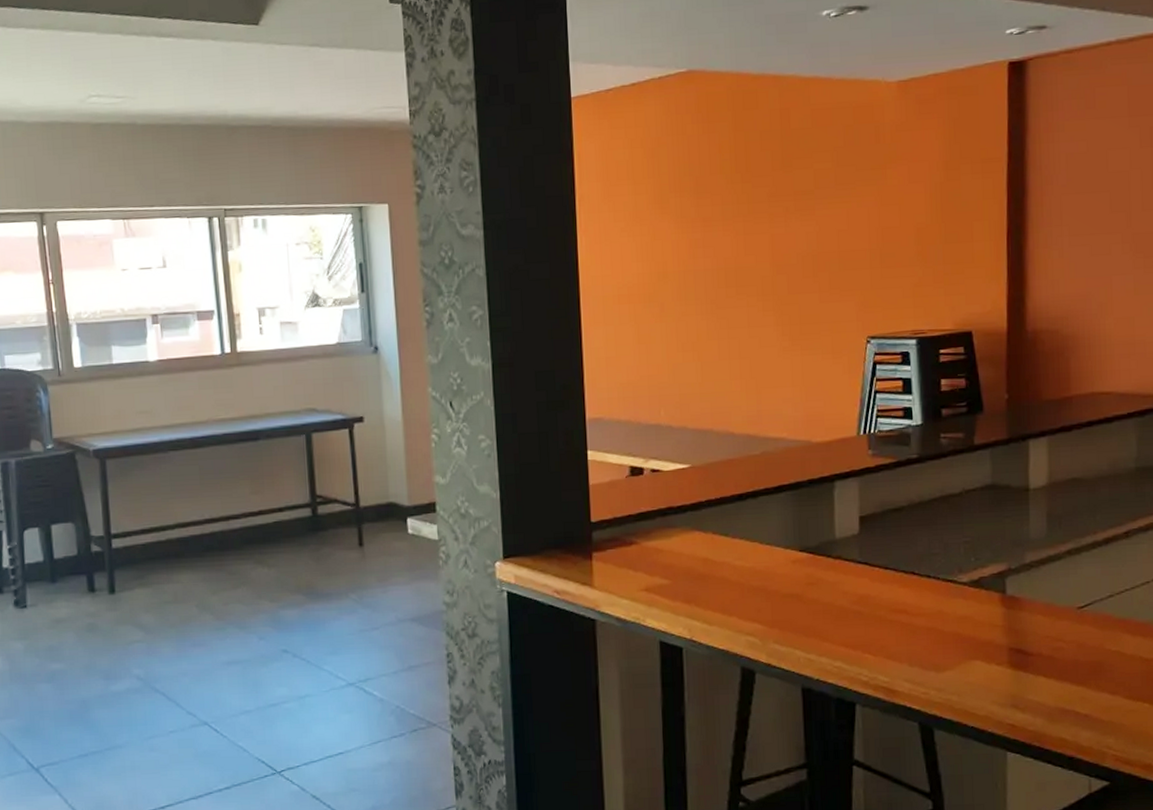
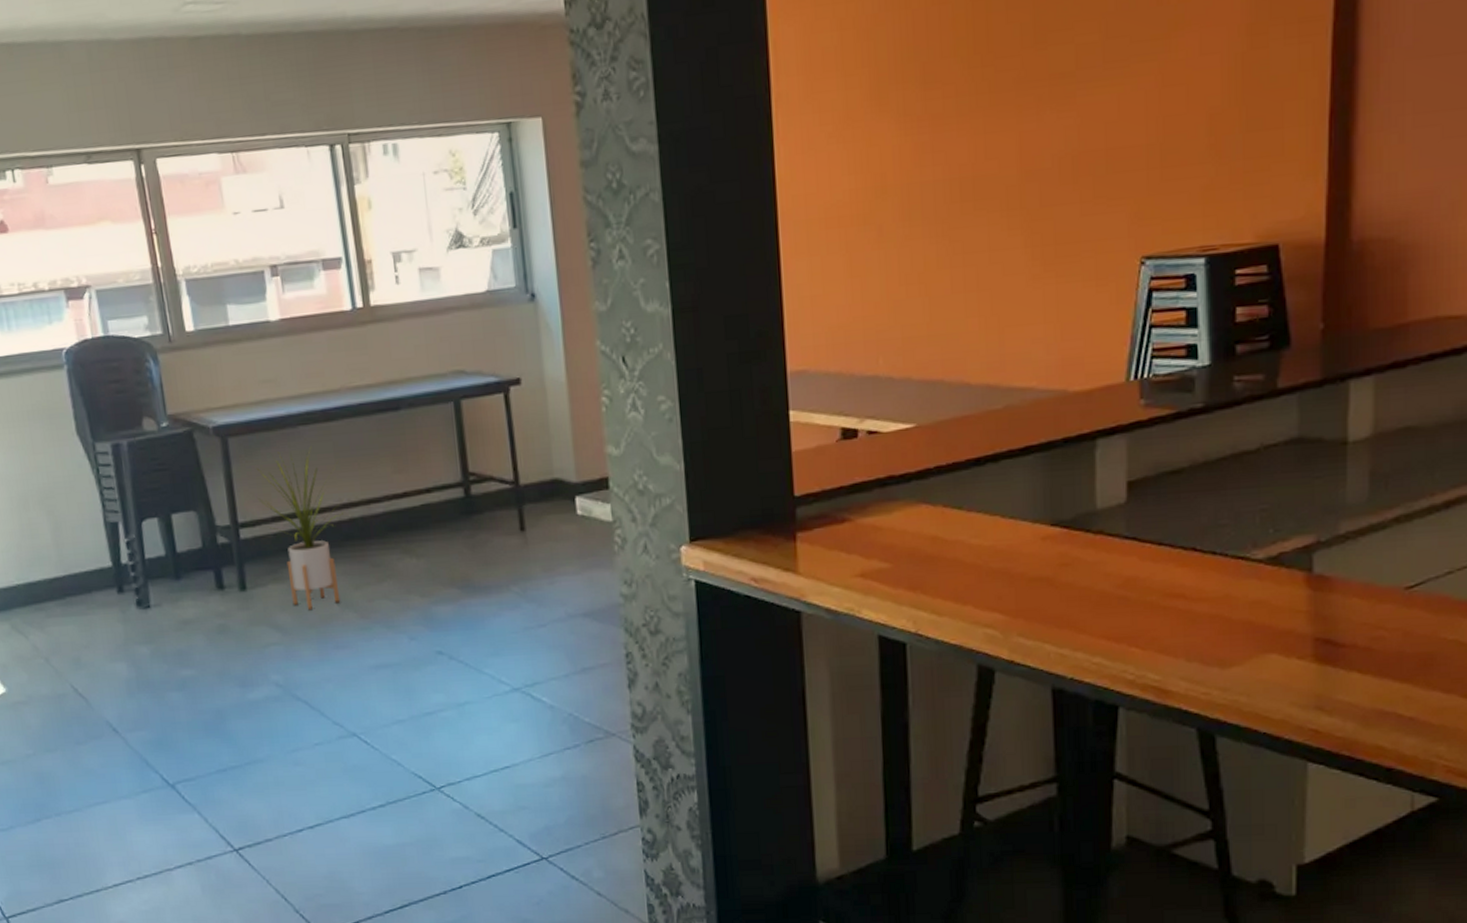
house plant: none [129,469,205,612] -> present [256,446,343,611]

